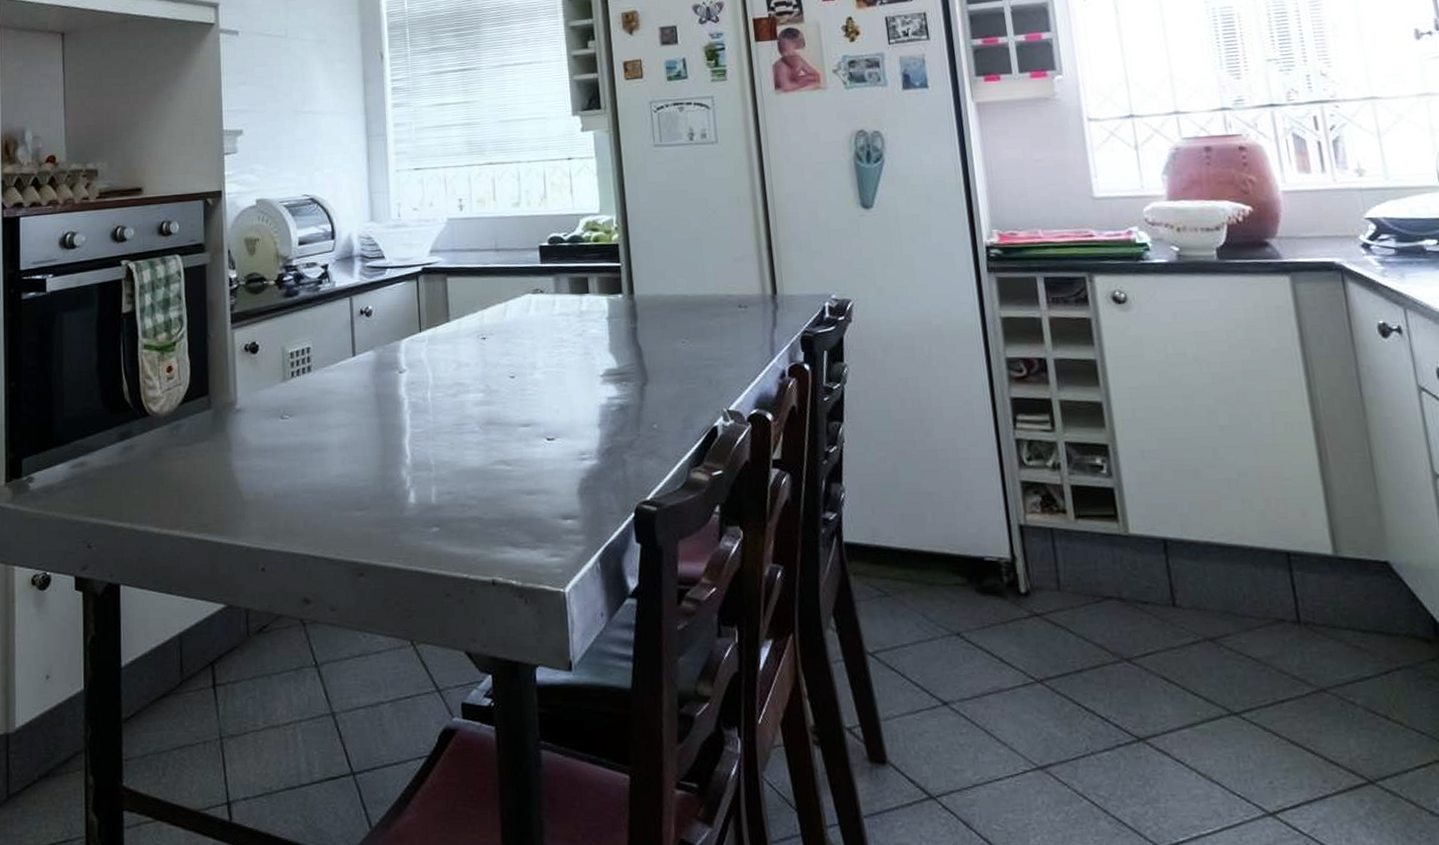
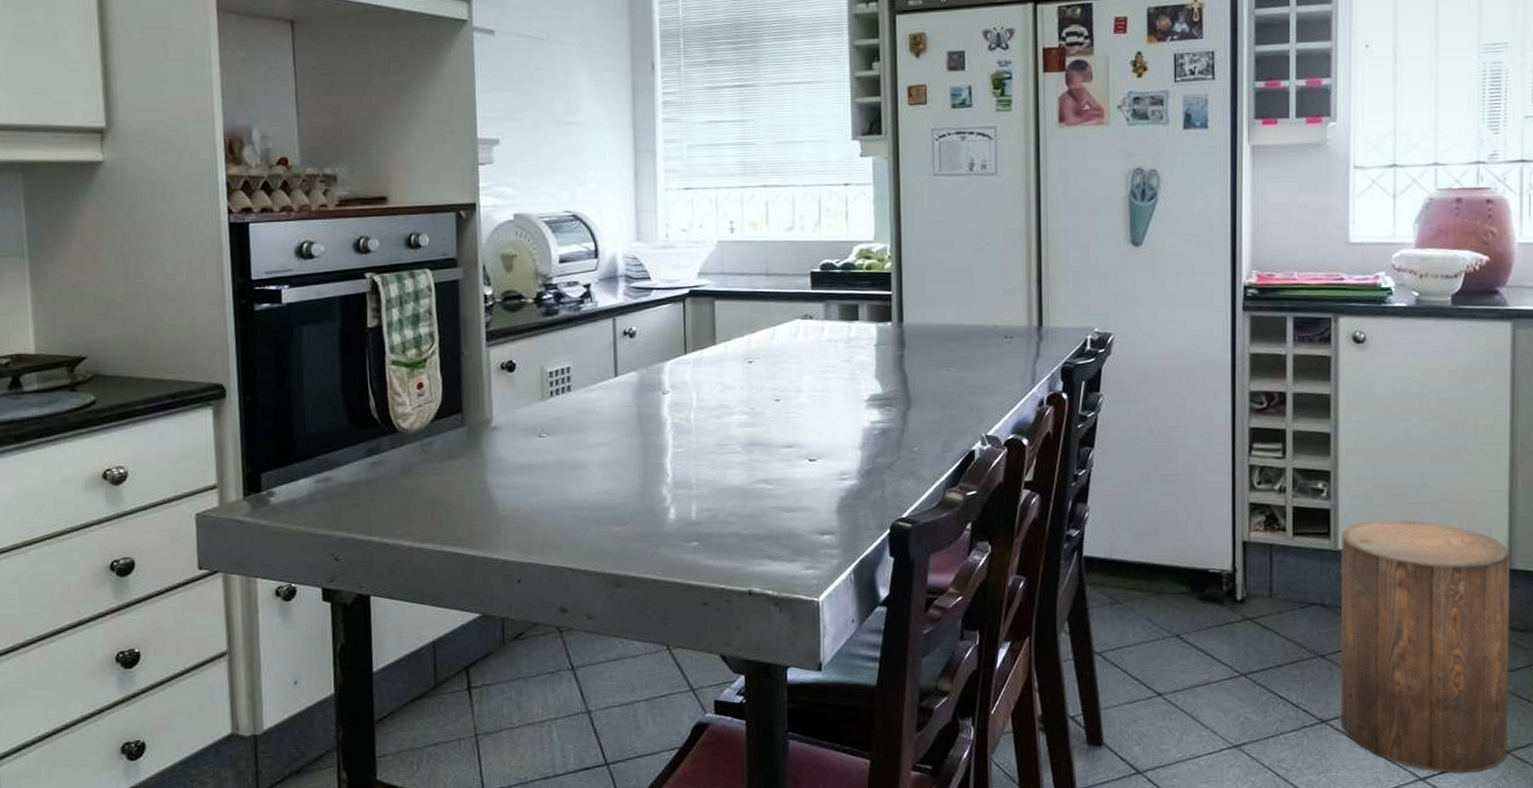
stool: none [1130,499,1372,808] -> present [1340,519,1511,773]

